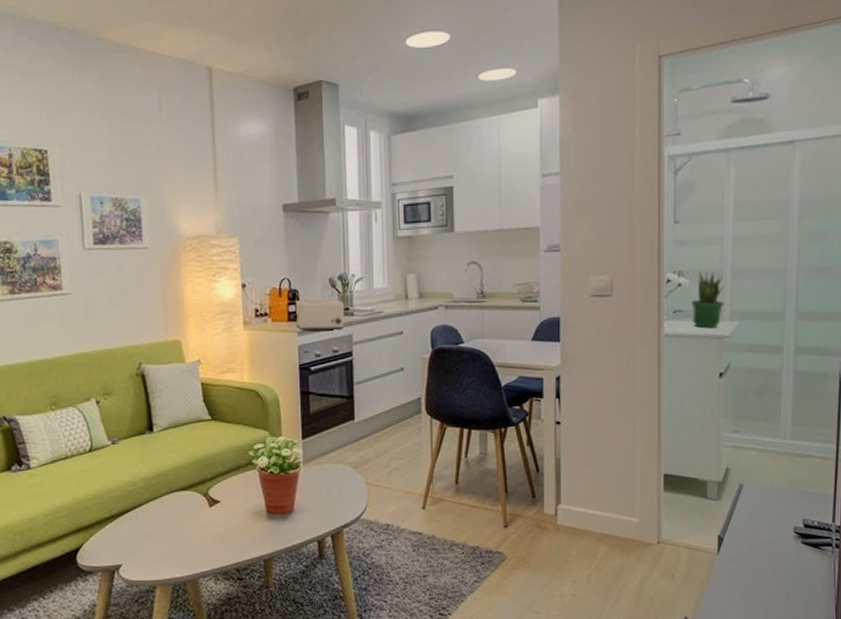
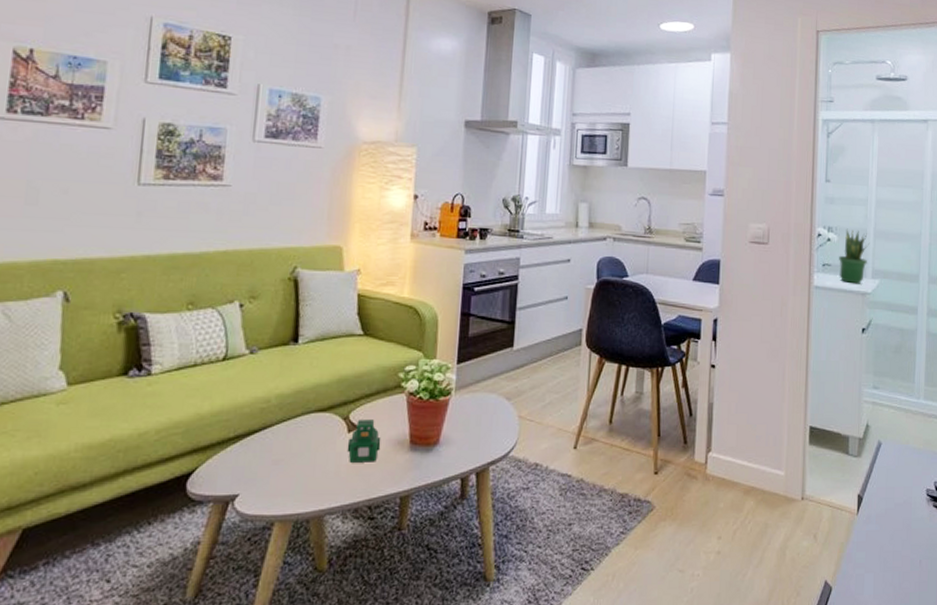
toy: none [210,494,241,533] -> present [347,419,381,463]
toaster: present [296,300,345,331] -> none [465,217,516,252]

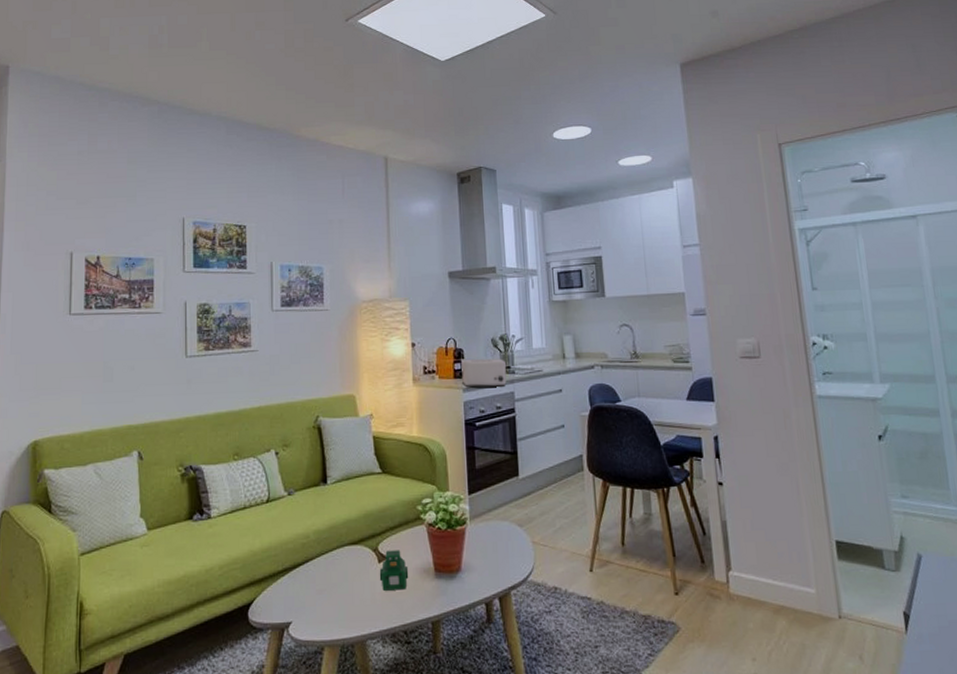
toaster: none [465,217,516,252] -> present [461,358,507,388]
planter: present [839,228,870,284] -> none [840,334,873,390]

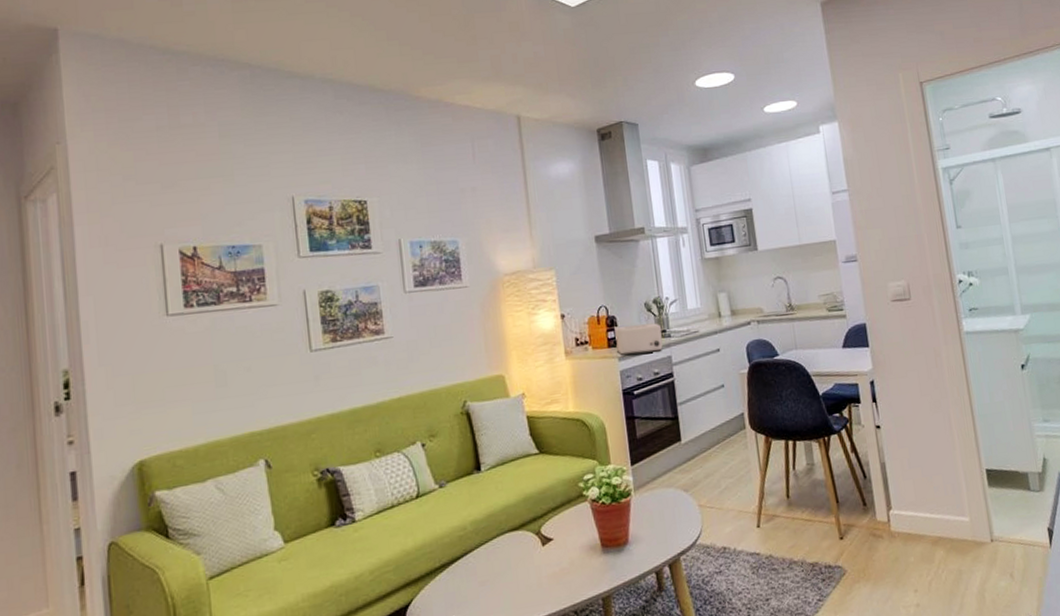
toy: present [379,550,409,591] -> none [543,530,575,573]

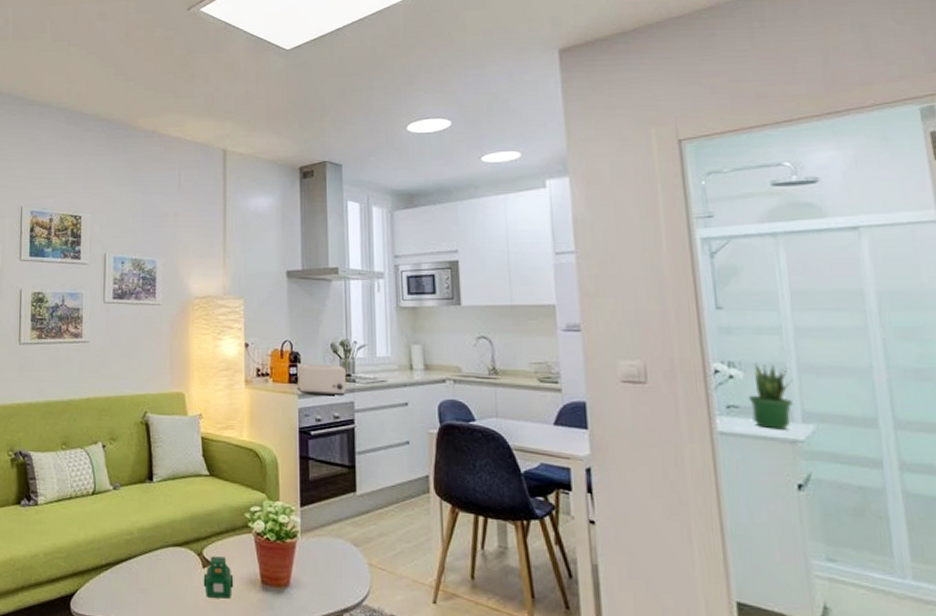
toy: none [543,530,575,573] -> present [203,556,234,599]
planter: none [984,269,1014,323] -> present [749,363,793,430]

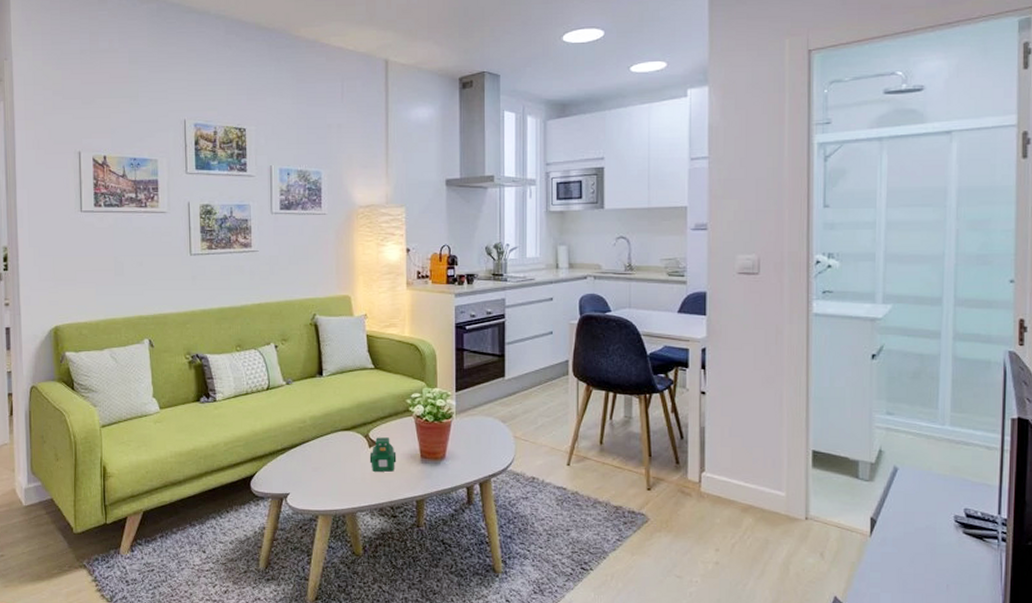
toaster: present [297,363,347,397] -> none [455,265,500,294]
planter: present [749,363,793,430] -> none [842,253,880,310]

